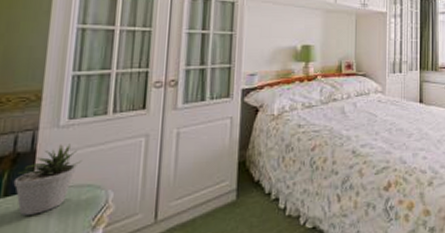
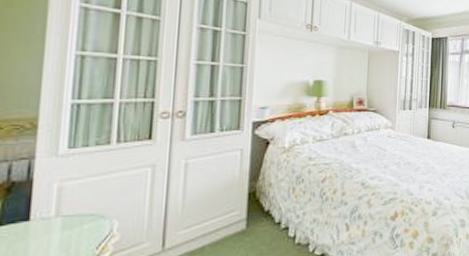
potted plant: present [13,144,83,215] -> none [8,173,84,244]

